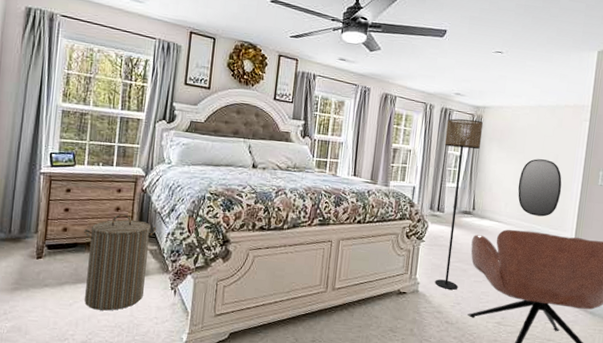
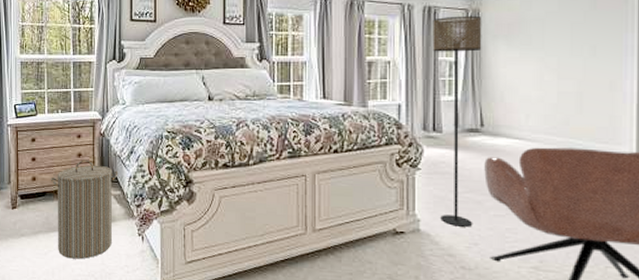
home mirror: present [518,159,562,217] -> none [541,54,608,128]

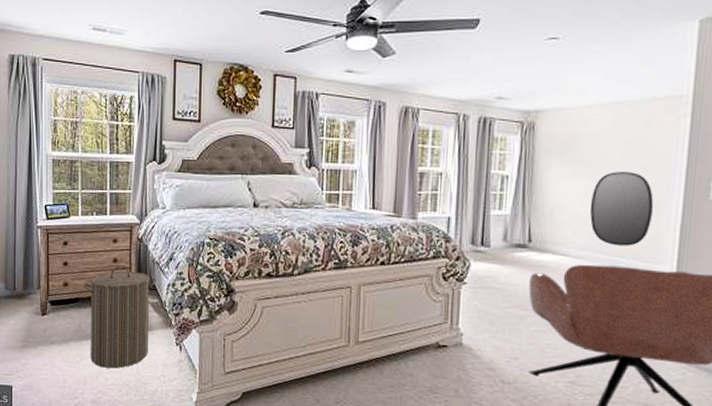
floor lamp: present [432,15,481,227] -> none [483,128,536,342]
home mirror: none [541,54,608,128] -> present [589,172,654,246]

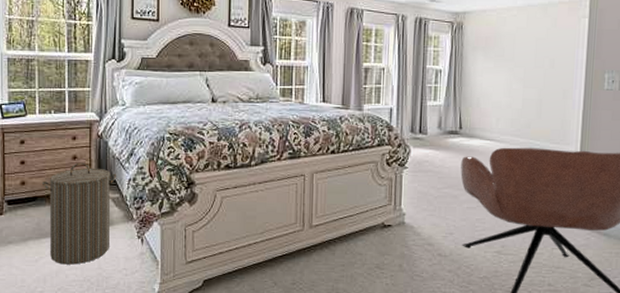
home mirror: present [589,172,654,246] -> none [510,66,561,130]

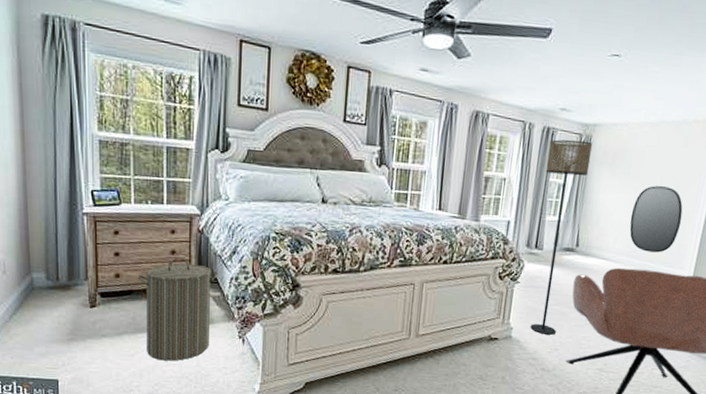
floor lamp: none [422,28,464,219] -> present [530,139,592,335]
home mirror: none [510,66,561,130] -> present [629,186,683,253]

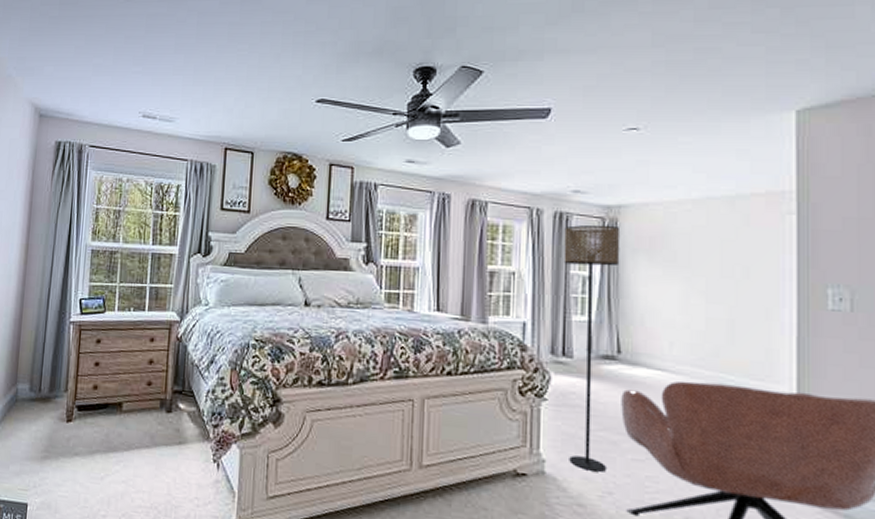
laundry hamper: present [139,257,219,361] -> none [115,367,195,487]
home mirror: present [629,186,683,253] -> none [687,274,763,361]

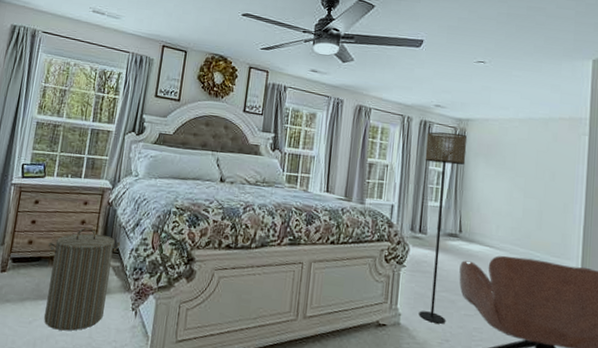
laundry hamper: none [115,367,195,487] -> present [44,227,121,331]

